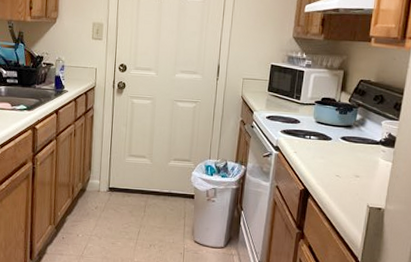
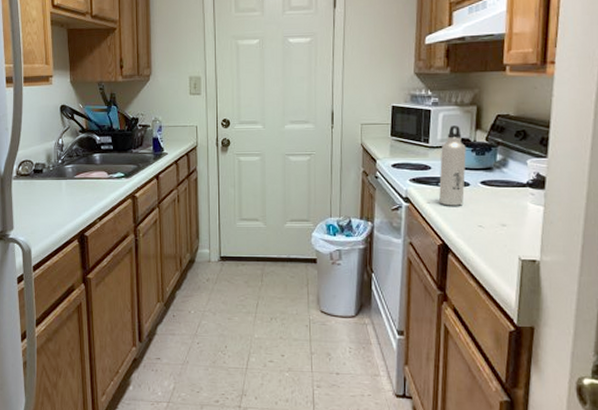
water bottle: none [305,86,331,157] -> present [439,126,466,206]

